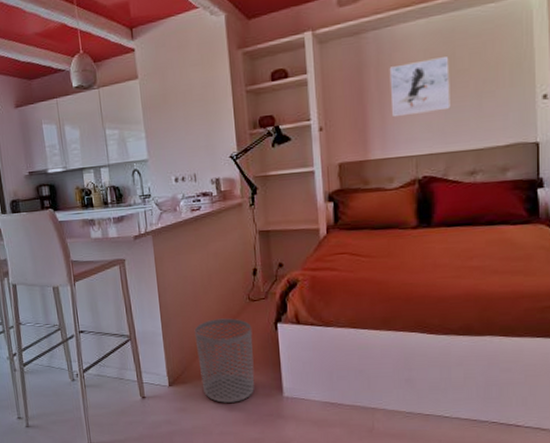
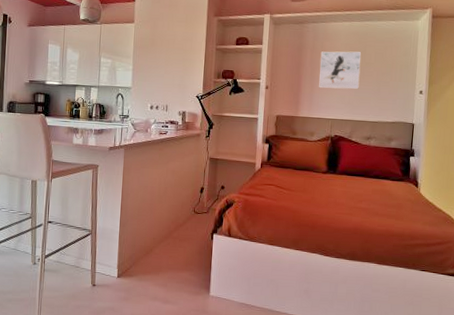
waste bin: present [194,318,255,403] -> none [145,224,193,297]

